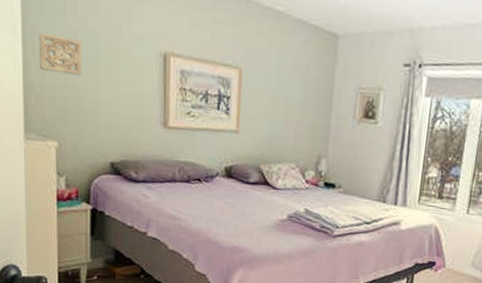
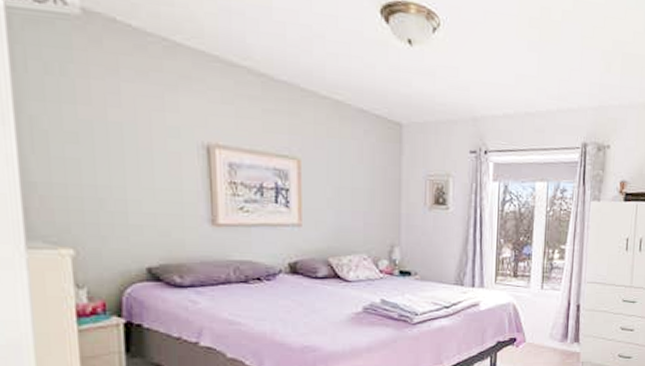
wall ornament: present [39,32,82,76] -> none [40,124,102,172]

